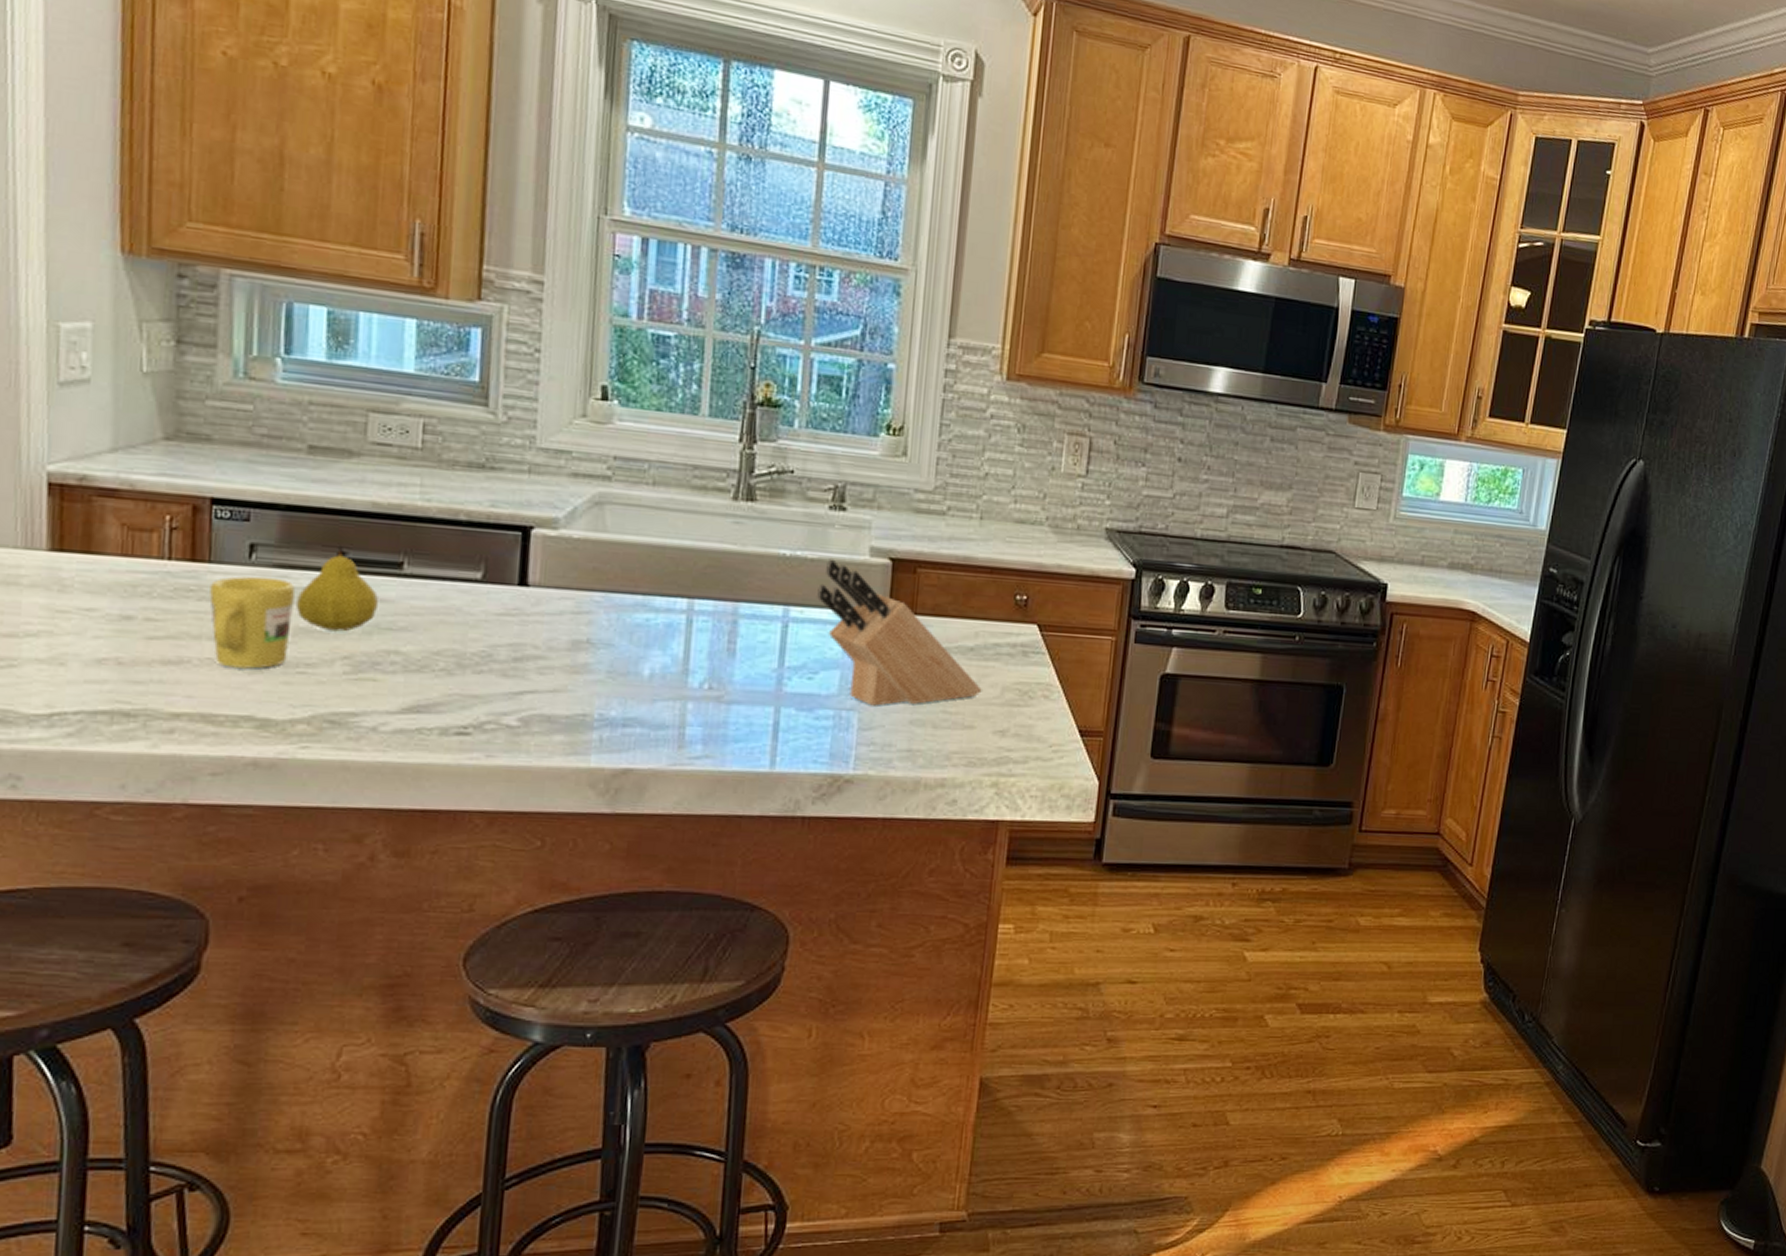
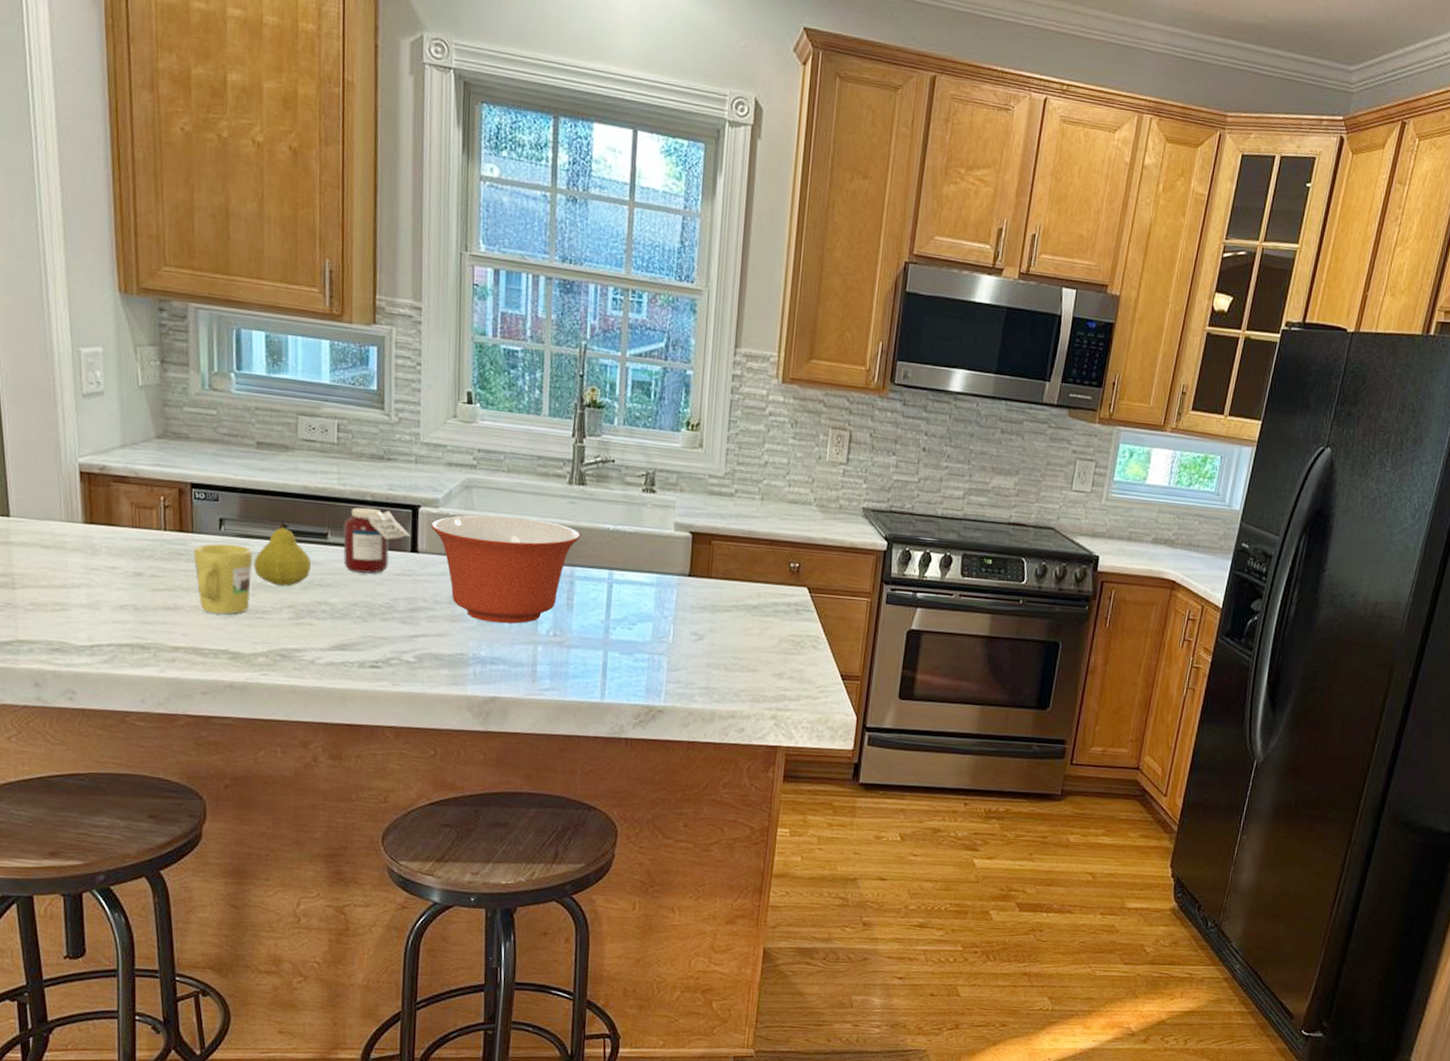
jar: none [424,529,519,614] -> present [343,507,411,574]
mixing bowl: none [546,538,748,675] -> present [430,515,581,624]
knife block: present [817,559,982,706] -> none [634,532,763,652]

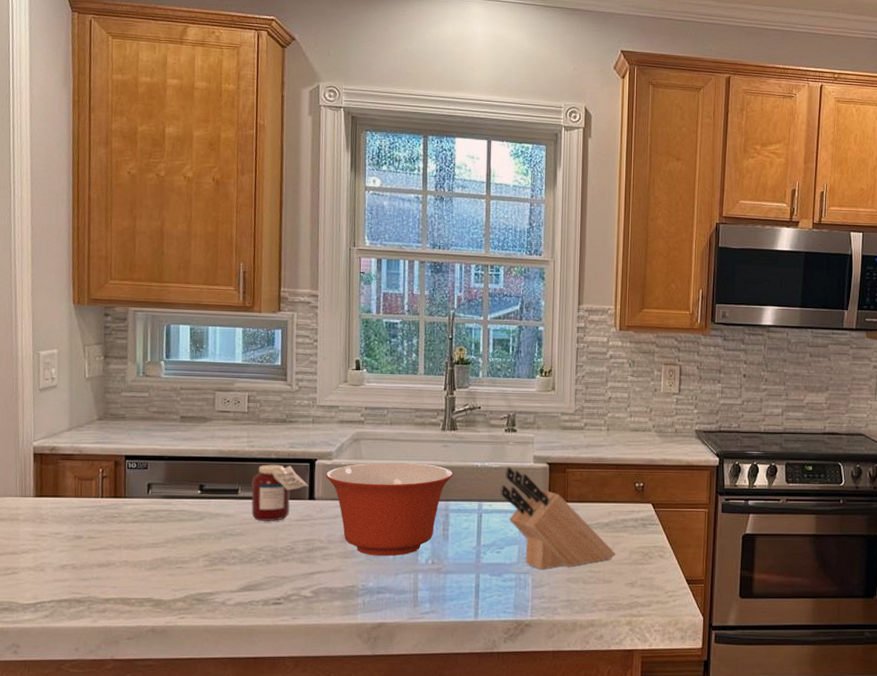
mug: present [194,543,252,615] -> none [125,505,174,567]
fruit: present [253,519,312,587] -> none [175,480,225,538]
knife block: none [634,532,763,652] -> present [500,466,616,570]

